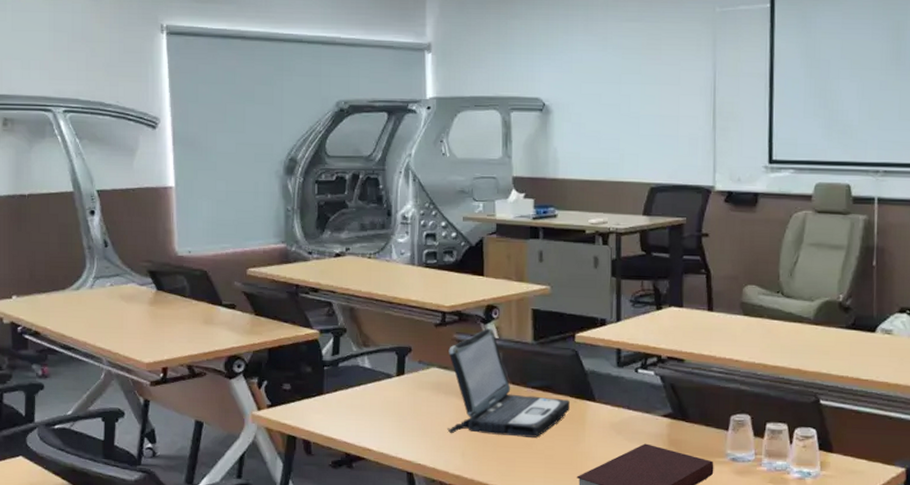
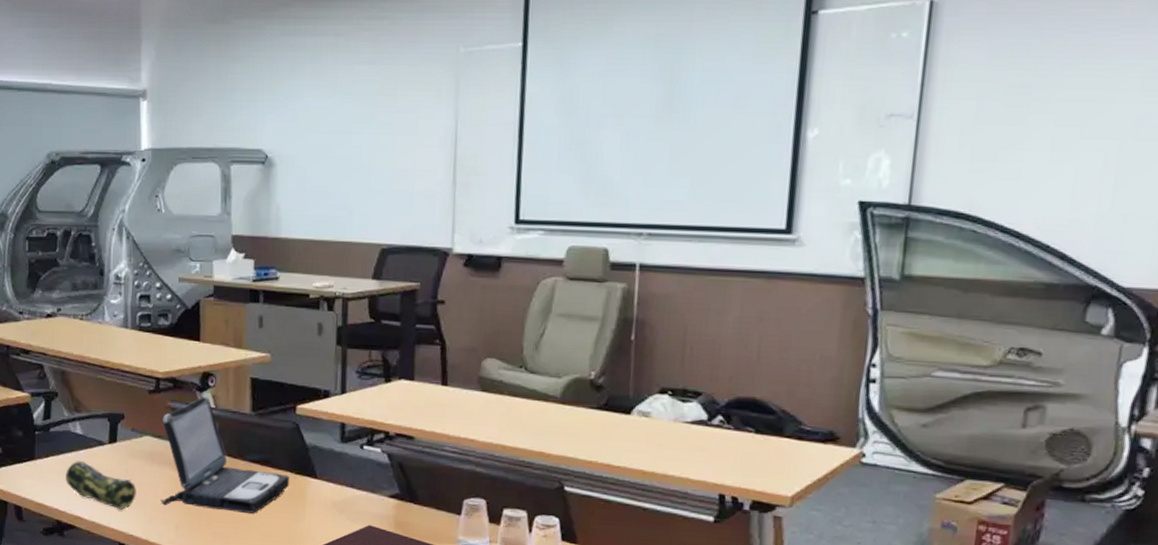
pencil case: none [354,394,424,440] -> present [66,461,136,510]

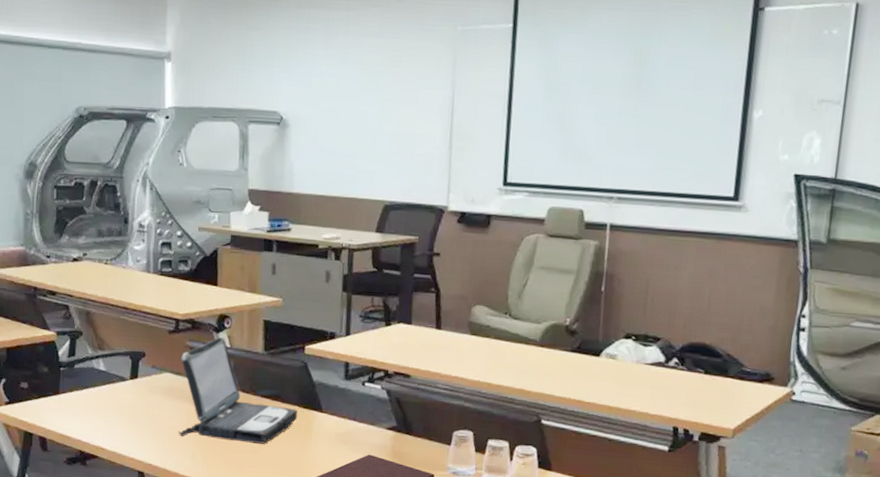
pencil case: present [66,461,136,510] -> none [89,395,156,441]

